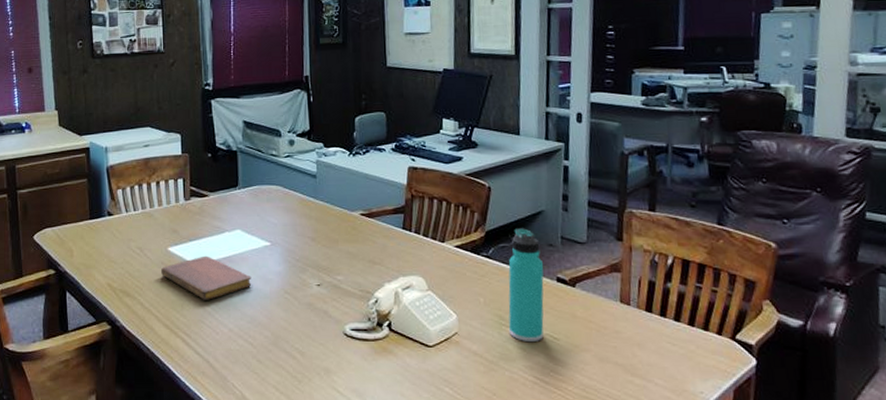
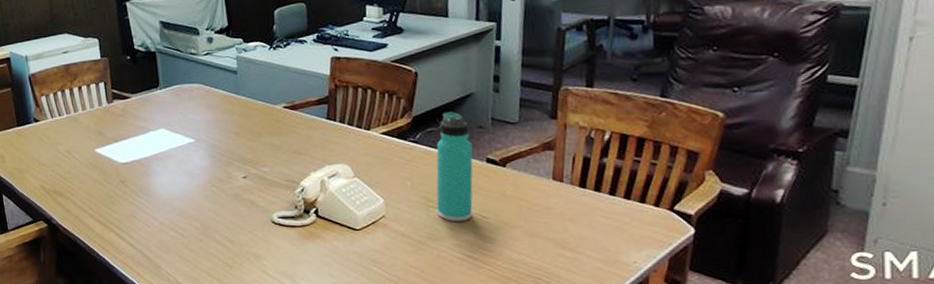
notebook: present [160,255,252,300] -> none [89,155,179,197]

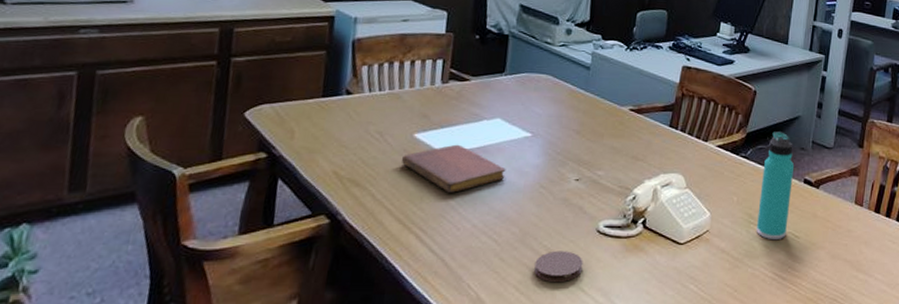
notebook: none [89,155,179,197] -> present [401,144,506,193]
coaster: none [220,240,265,269] -> present [534,251,583,283]

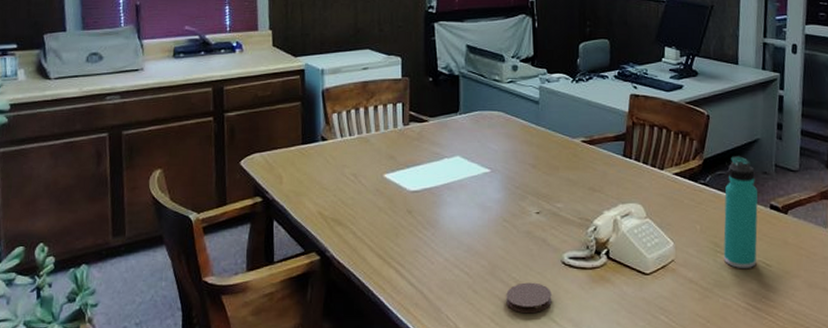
notebook: present [401,144,506,193] -> none [375,182,470,229]

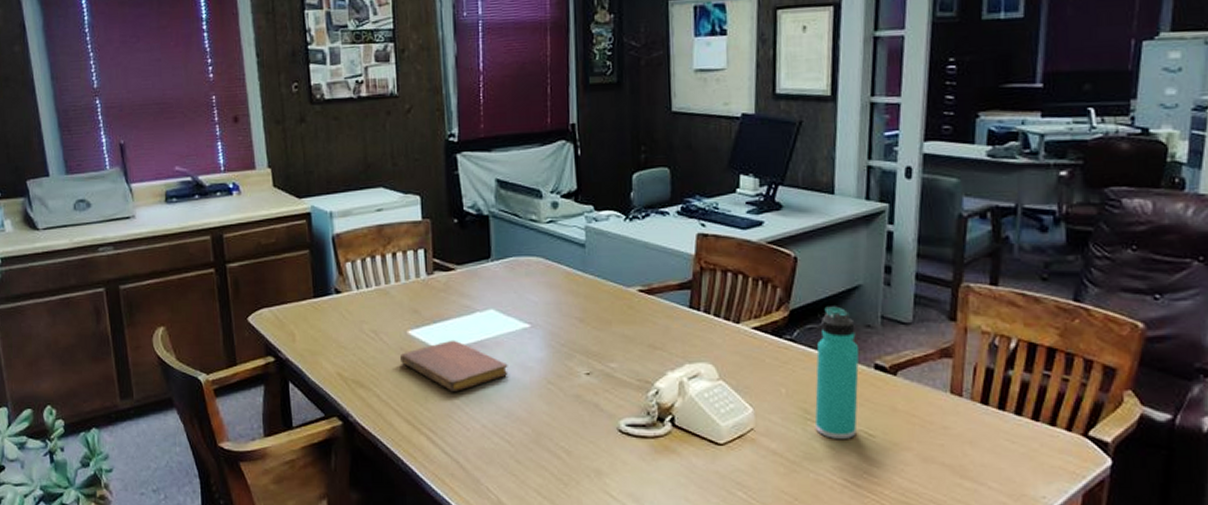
notebook: none [375,182,470,229] -> present [399,340,508,392]
coaster: present [506,282,552,314] -> none [554,452,608,487]

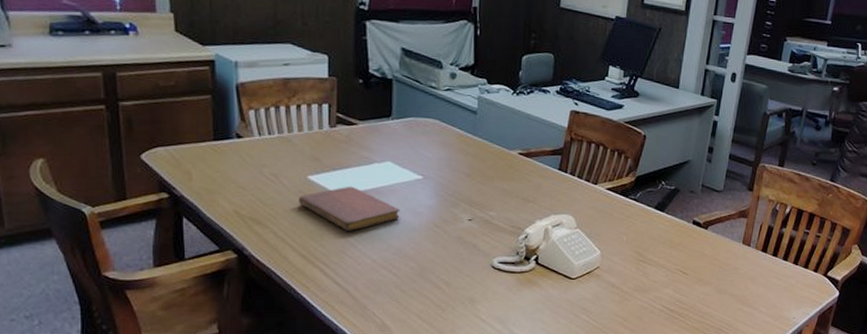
thermos bottle: present [814,306,860,440] -> none [645,175,684,277]

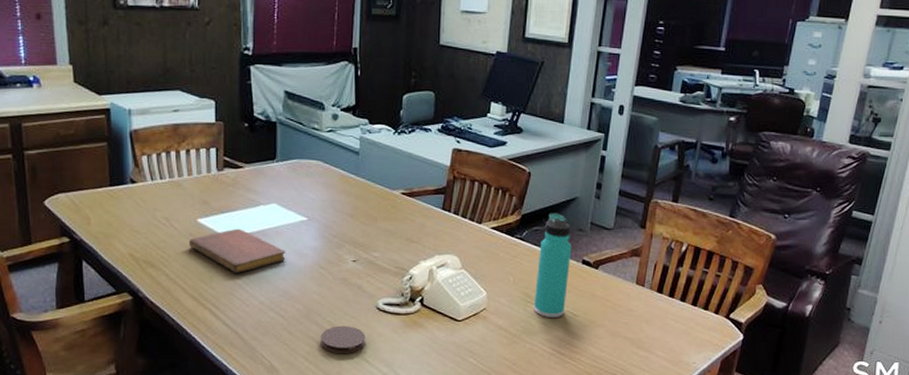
coaster: none [434,284,480,312] -> present [320,325,366,354]
thermos bottle: none [645,175,684,277] -> present [533,213,572,319]

